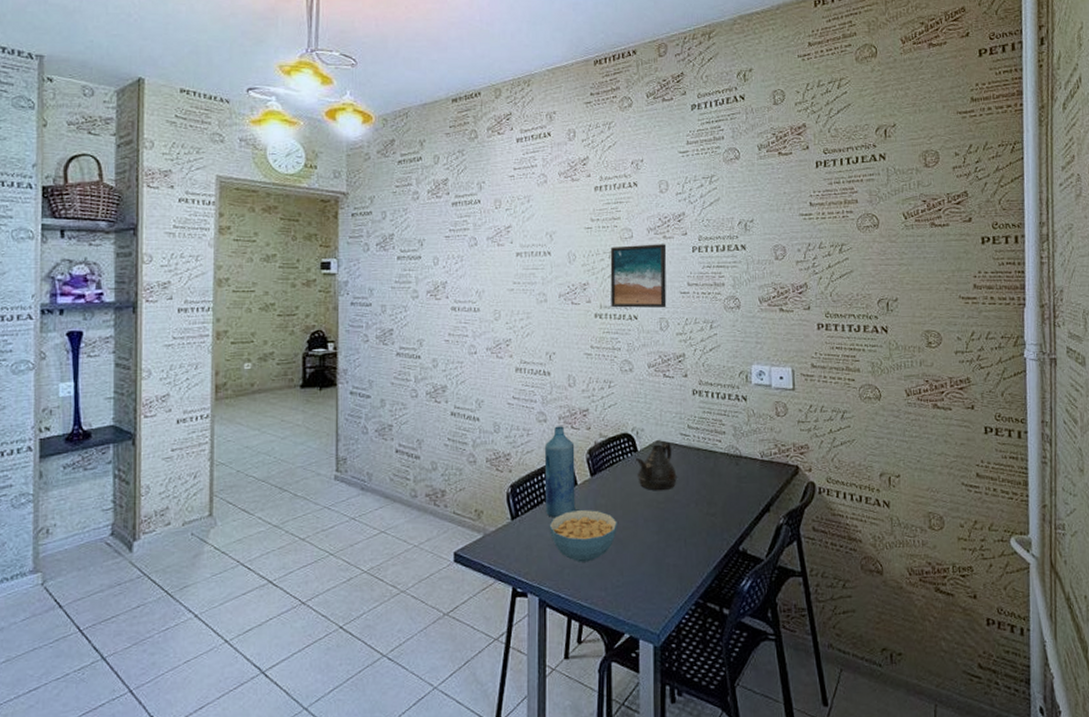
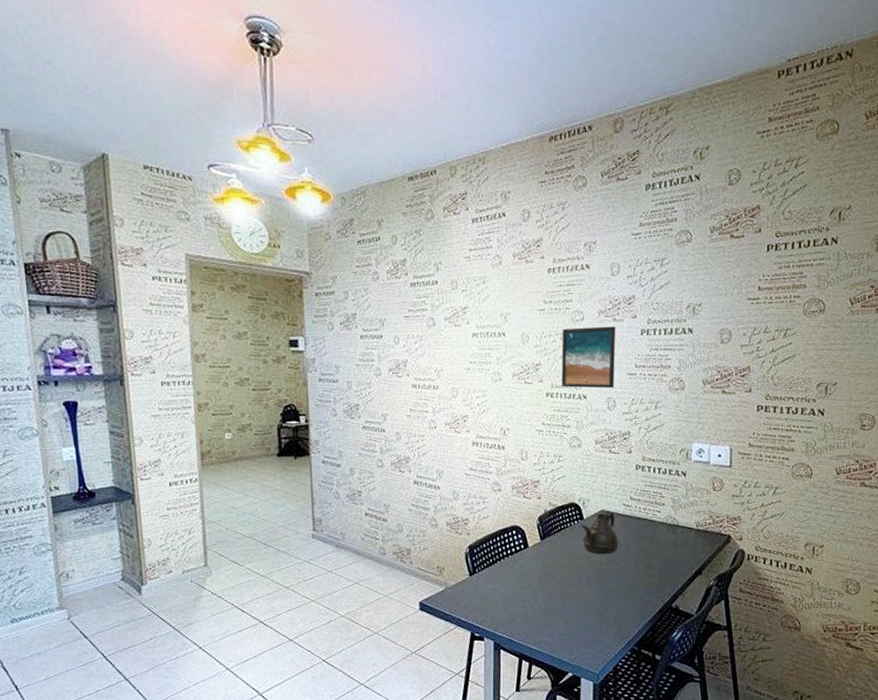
bottle: present [544,426,576,518] -> none [498,495,527,575]
cereal bowl: present [549,509,617,562] -> none [503,568,564,613]

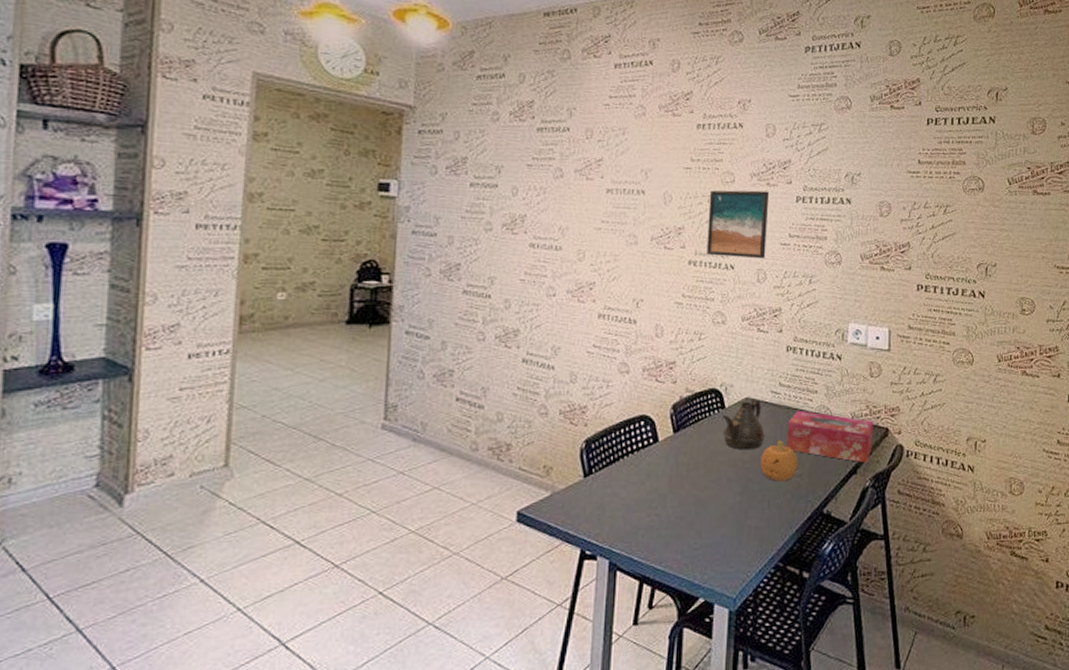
fruit: none [616,546,649,581] -> present [760,440,798,482]
tissue box: none [637,520,717,566] -> present [786,410,874,463]

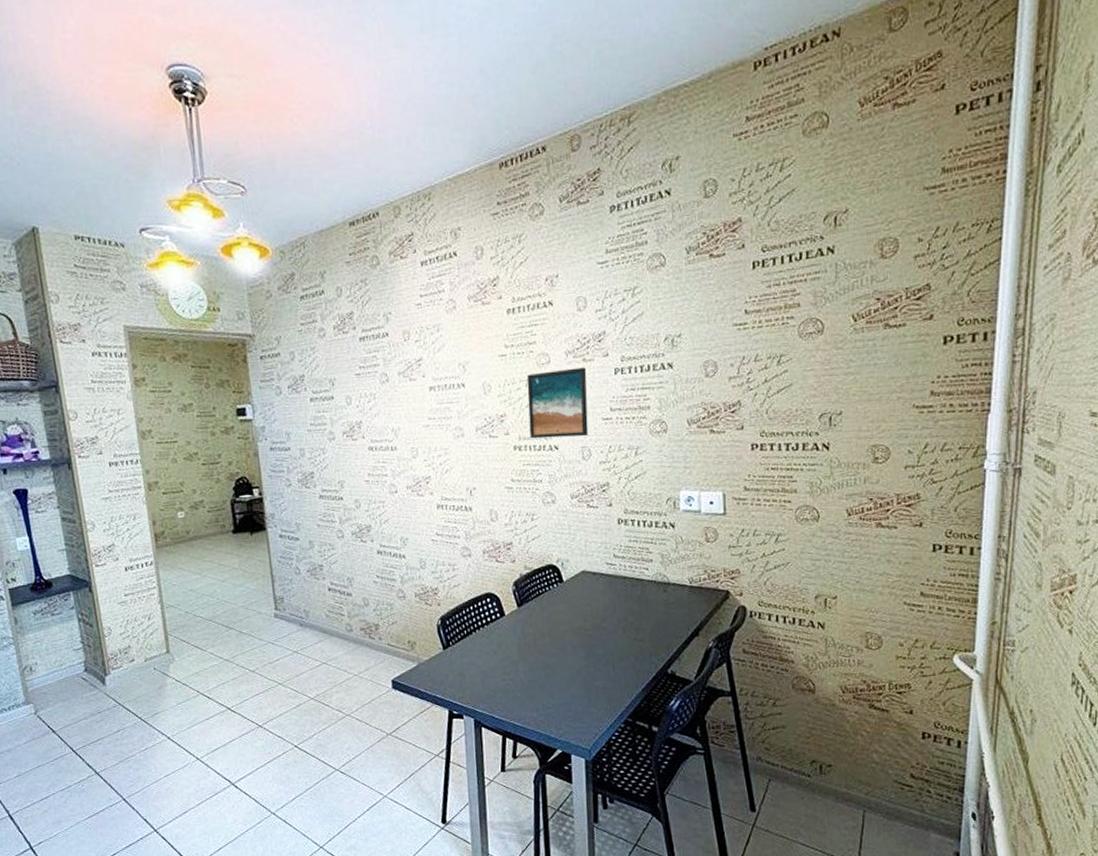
teapot: present [721,399,765,450] -> none [560,571,604,619]
fruit: present [760,440,798,482] -> none [602,608,639,646]
tissue box: present [786,410,874,463] -> none [625,579,714,626]

